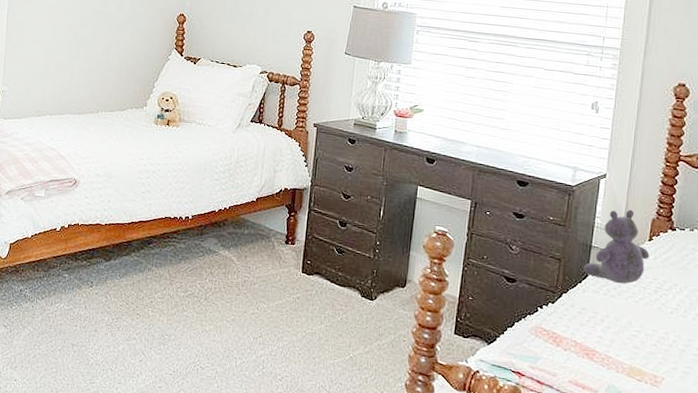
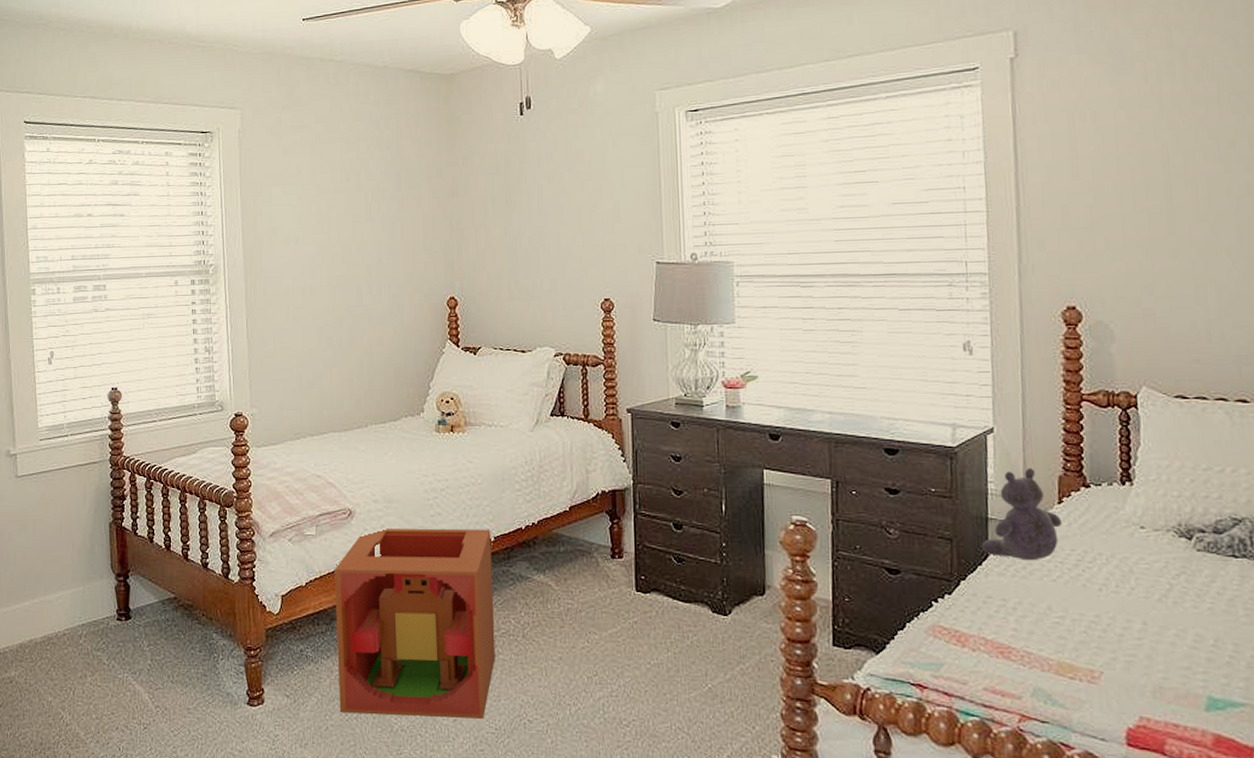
toy box: none [47,199,190,362] -> present [334,528,496,719]

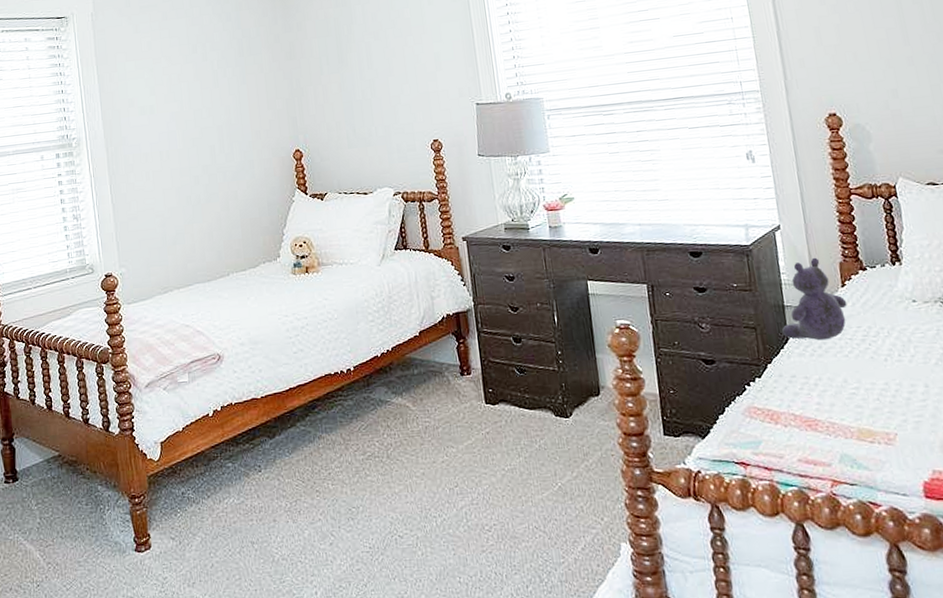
toy box: present [334,528,496,719] -> none [208,360,364,548]

